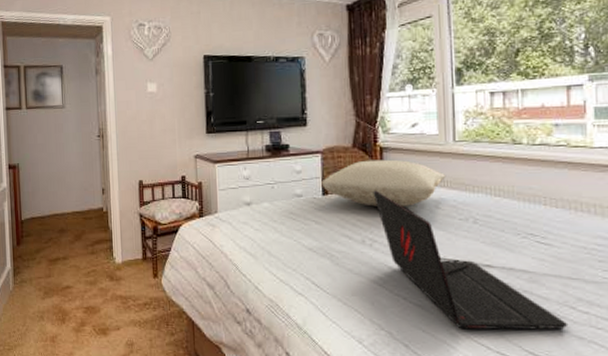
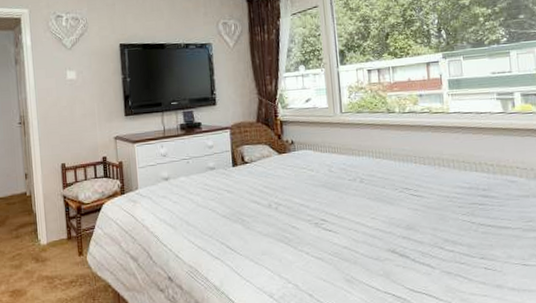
pillow: present [321,159,446,207] -> none [231,131,336,174]
laptop: present [373,190,569,330] -> none [276,159,439,276]

